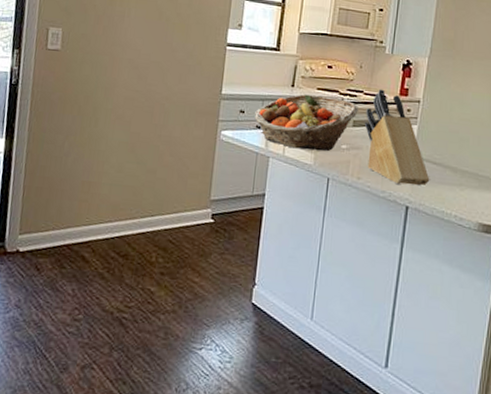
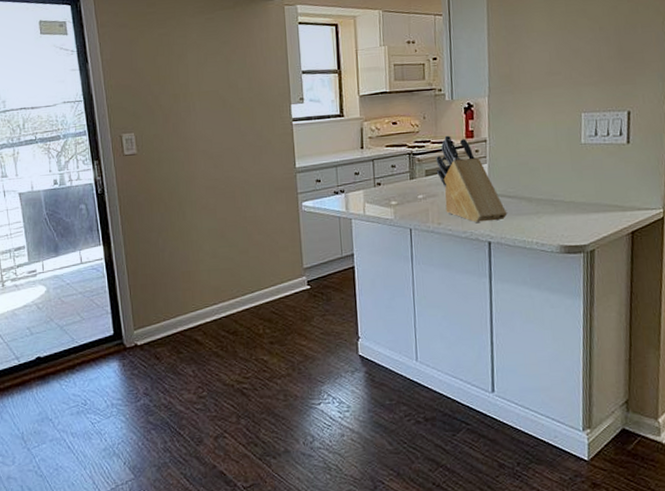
fruit basket: present [254,94,359,151] -> none [331,152,429,207]

